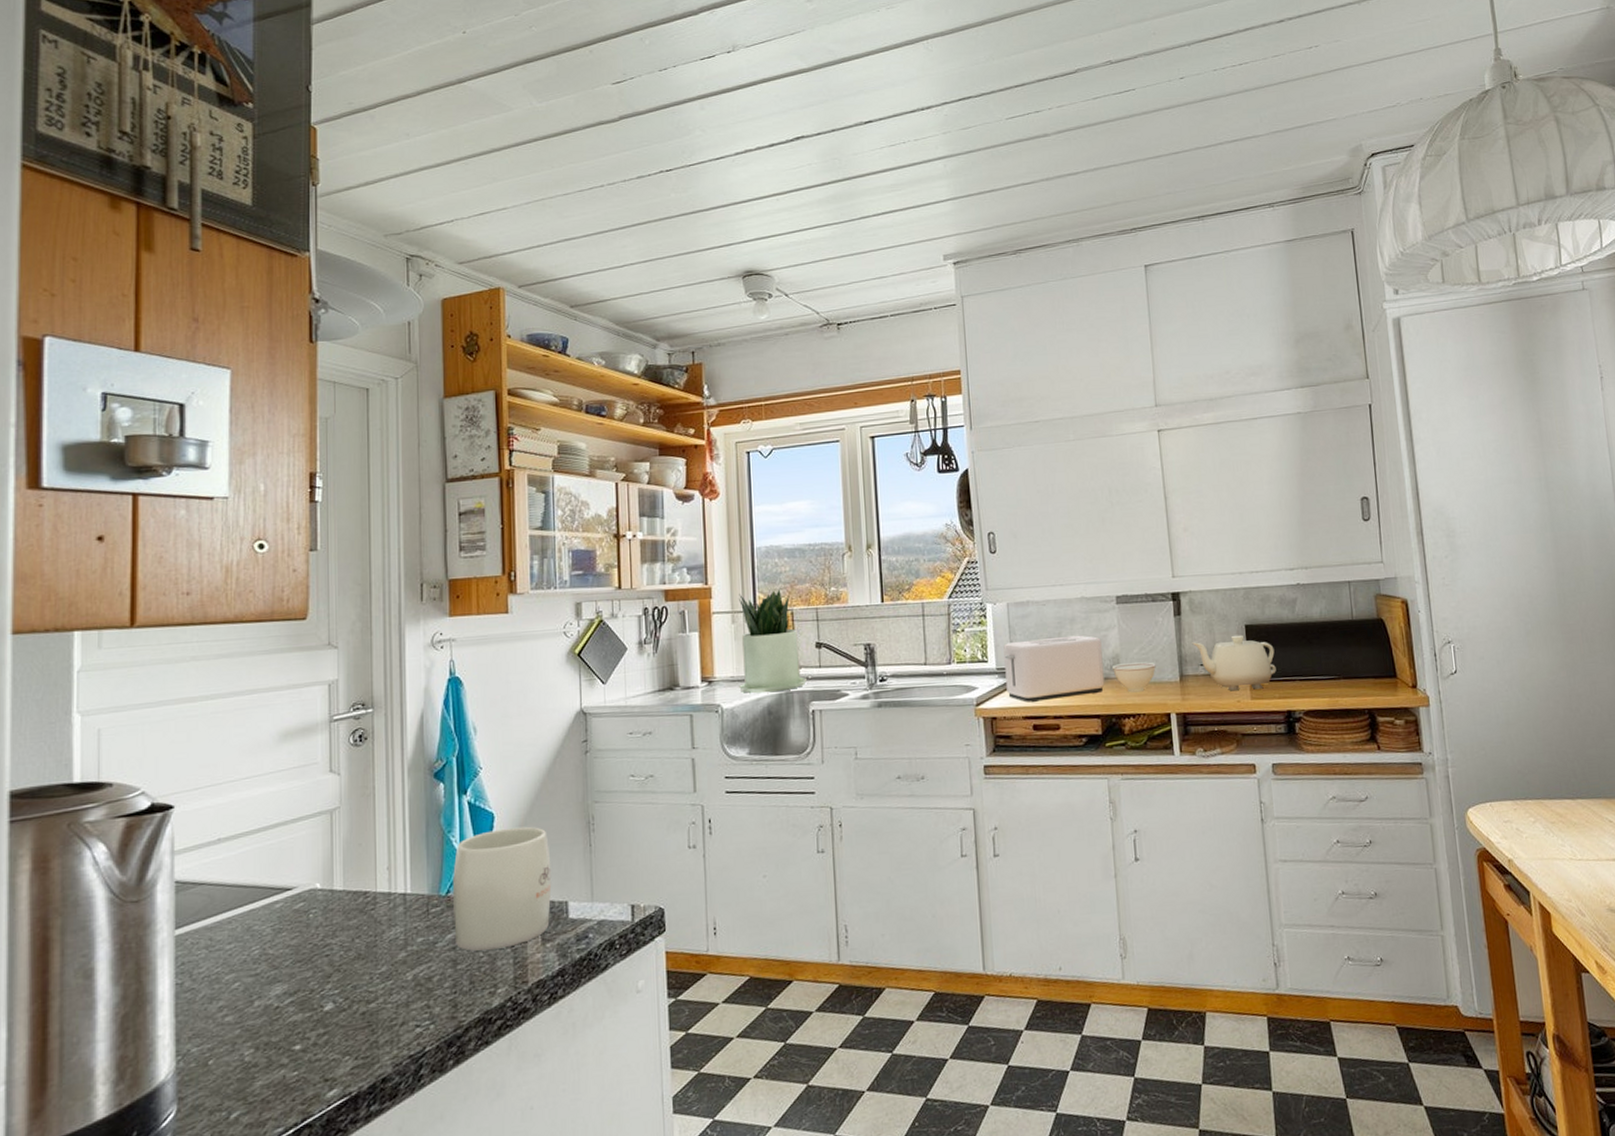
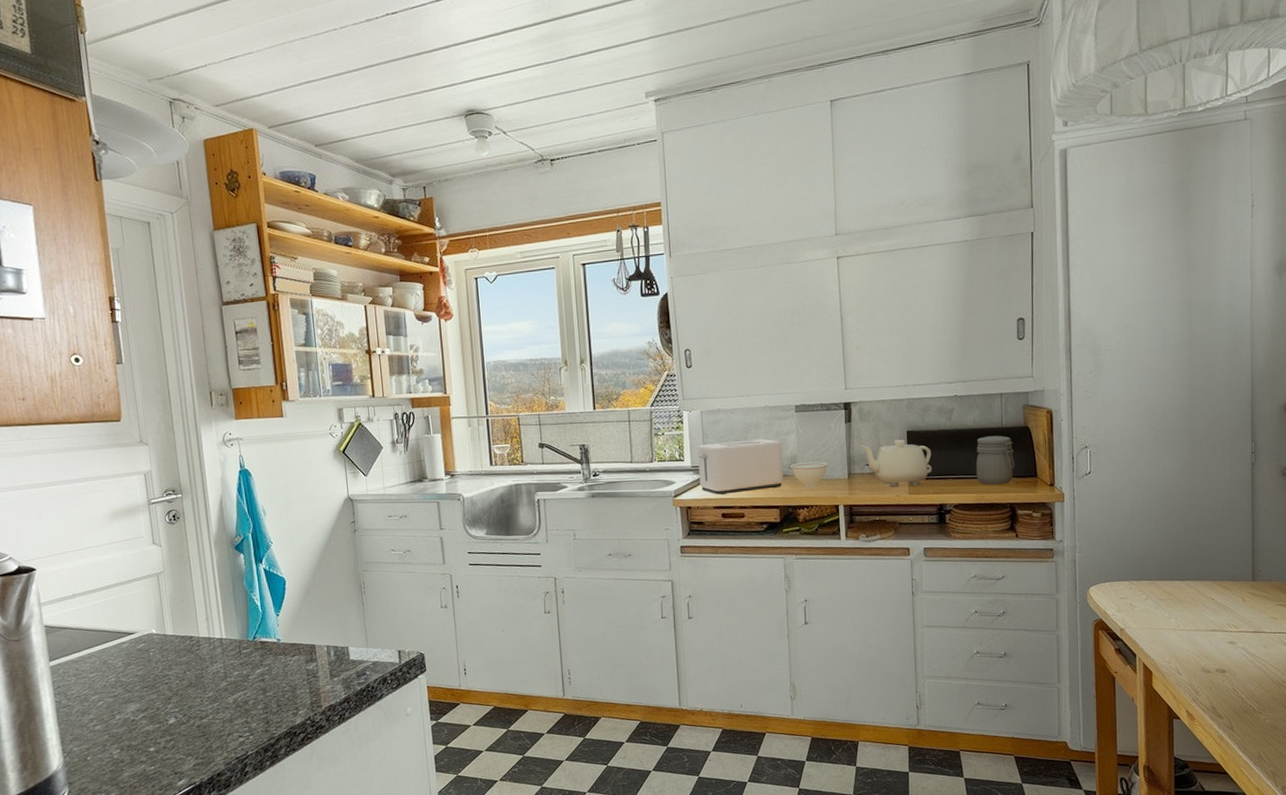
mug: present [453,826,552,951] -> none [257,589,335,683]
planter: present [738,590,807,694] -> none [472,398,532,485]
jar: none [1325,629,1370,688] -> present [976,435,1014,485]

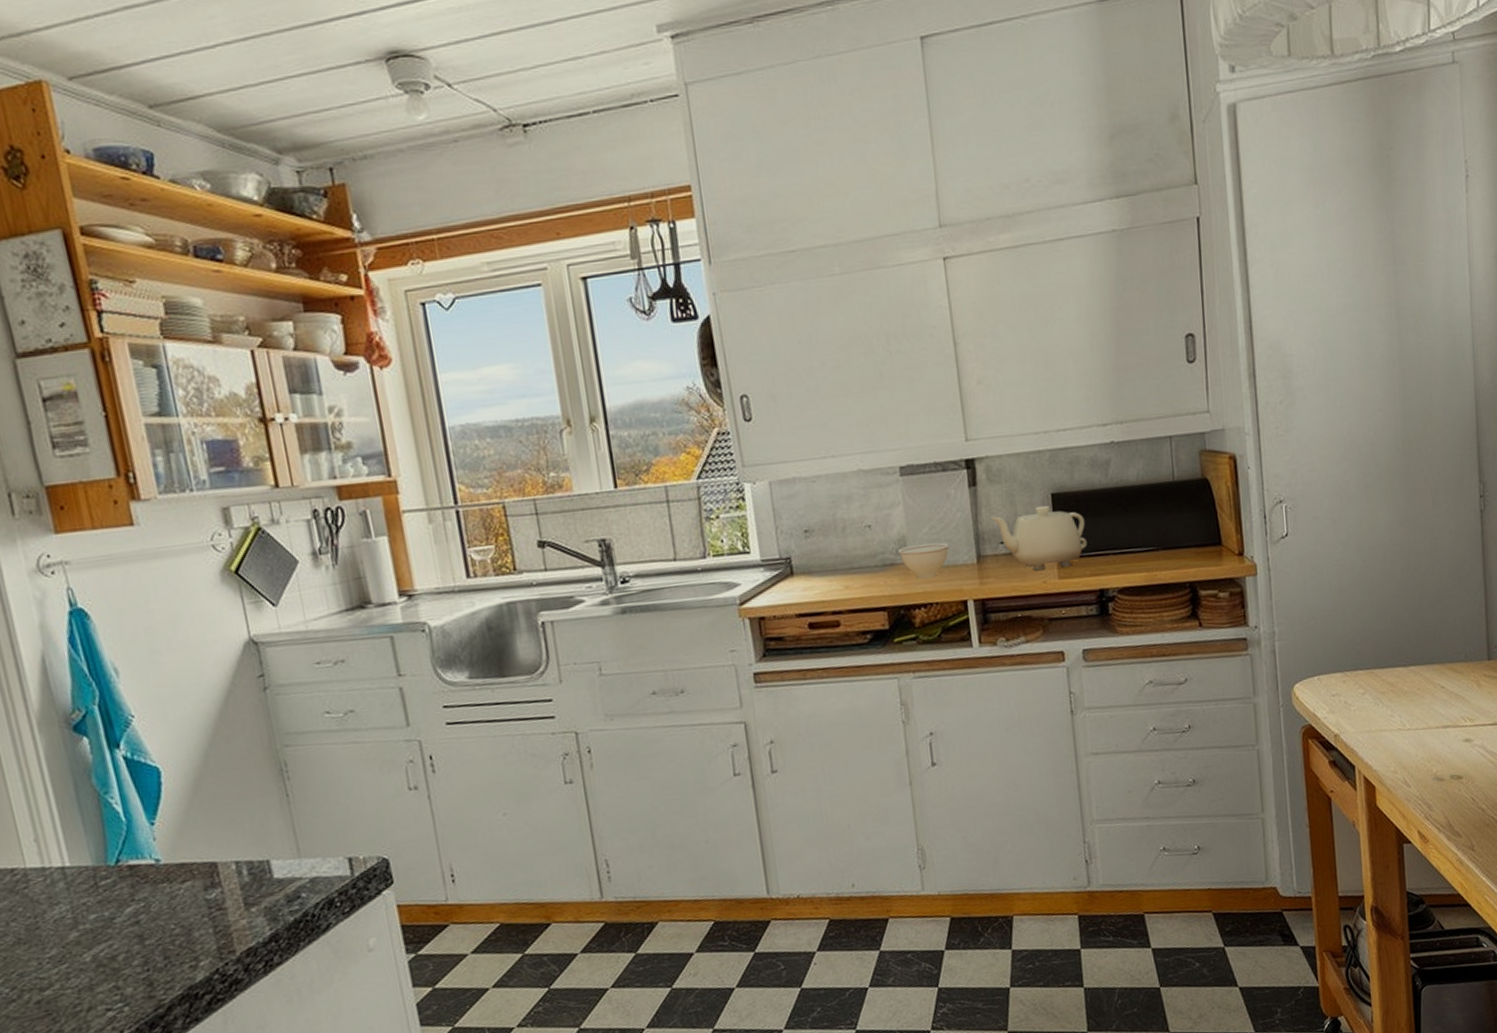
toaster: present [697,438,783,496] -> none [768,515,890,598]
jar: present [976,435,1014,485] -> none [1142,492,1192,560]

